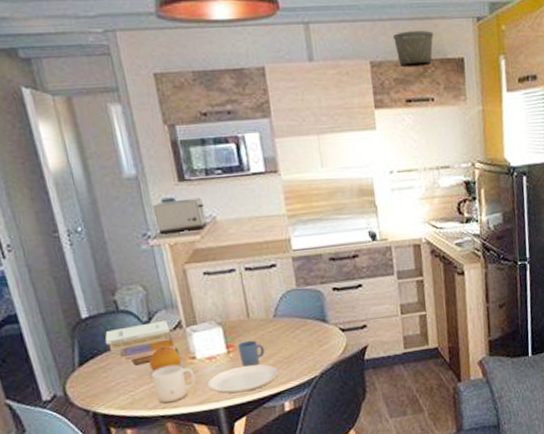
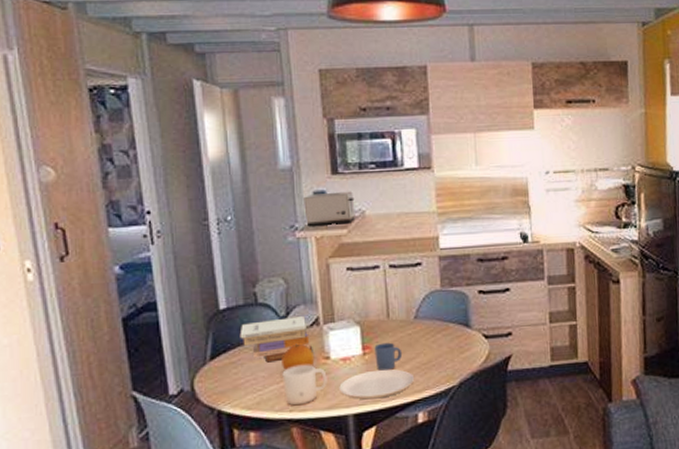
basket: present [392,30,434,68] -> none [556,34,598,69]

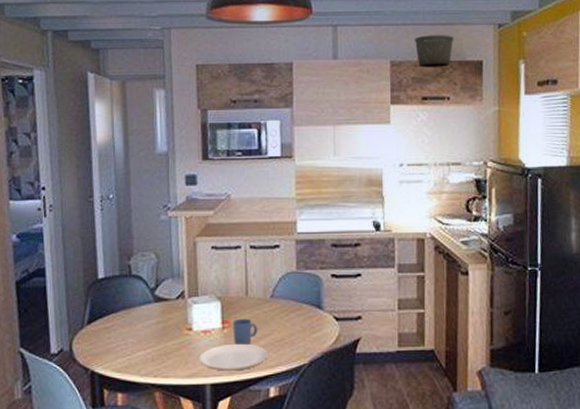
books: present [239,316,313,363] -> none [114,289,178,330]
fruit: present [281,343,315,371] -> none [149,314,179,339]
mug: present [282,365,329,406] -> none [149,335,190,372]
toaster: present [304,191,355,227] -> none [176,176,222,208]
basket: none [556,34,598,69] -> present [414,35,454,68]

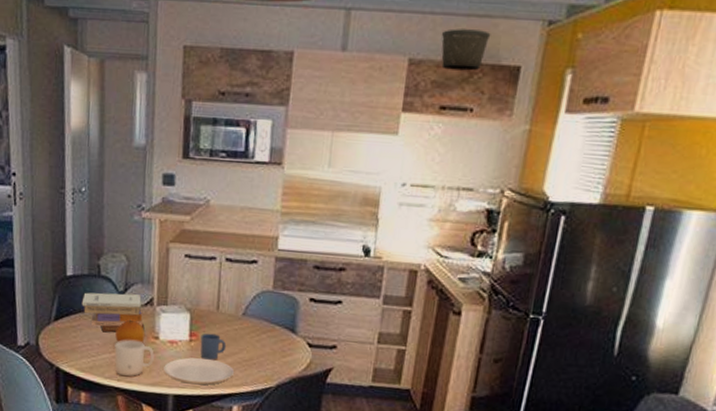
books: none [114,289,178,330] -> present [81,292,145,333]
fruit: none [149,314,179,339] -> present [115,319,145,343]
mug: none [149,335,190,372] -> present [114,340,156,377]

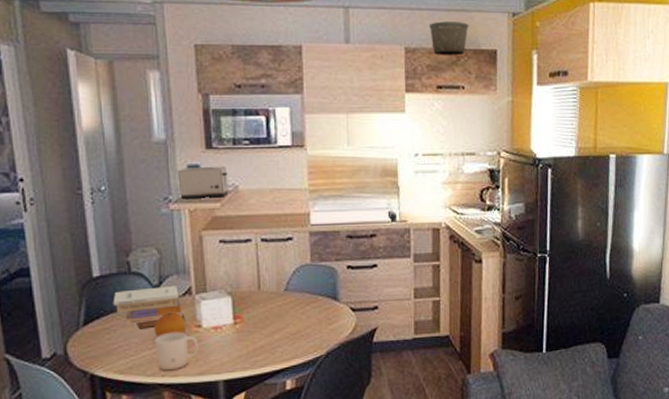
toaster: none [152,176,201,211] -> present [178,166,229,200]
plate: present [163,357,235,385] -> none [210,338,284,367]
mug: present [200,333,227,361] -> none [245,313,273,340]

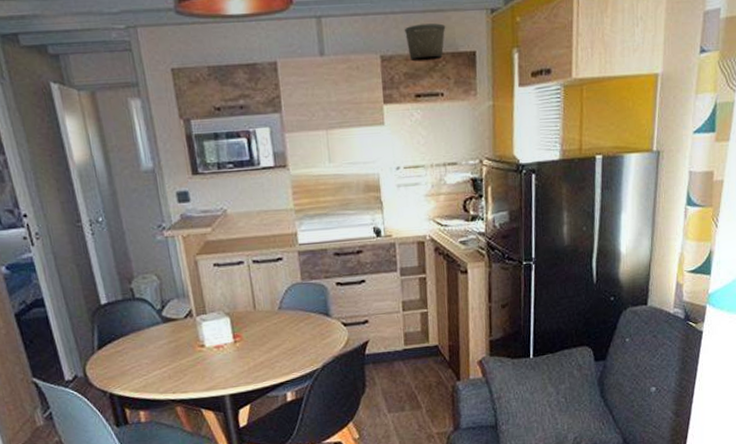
books: present [113,286,185,329] -> none [121,309,189,351]
fruit: present [154,311,187,338] -> none [161,333,192,358]
mug: present [154,332,200,371] -> none [163,352,205,388]
toaster: present [178,166,229,200] -> none [168,191,218,227]

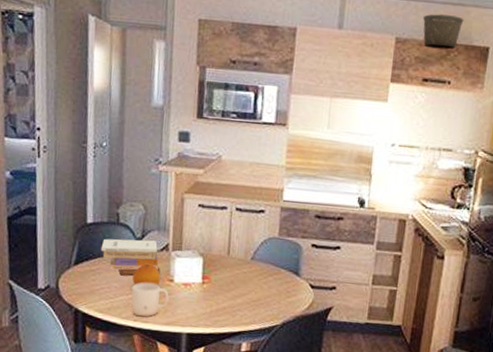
books: none [121,309,189,351] -> present [100,238,161,276]
fruit: none [161,333,192,358] -> present [132,263,161,286]
mug: none [163,352,205,388] -> present [131,283,170,317]

